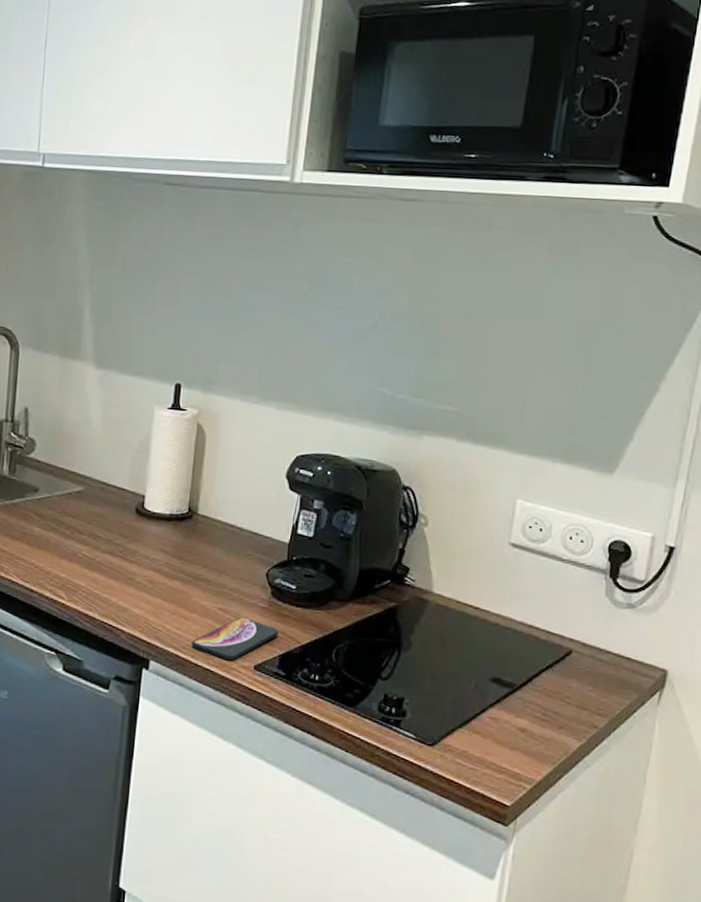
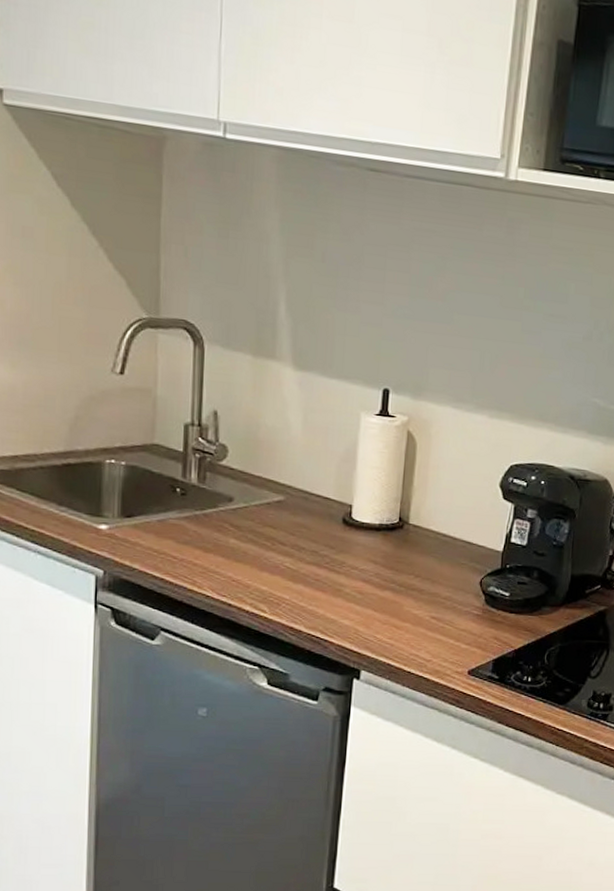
smartphone: present [192,617,279,661] -> none [404,625,493,667]

